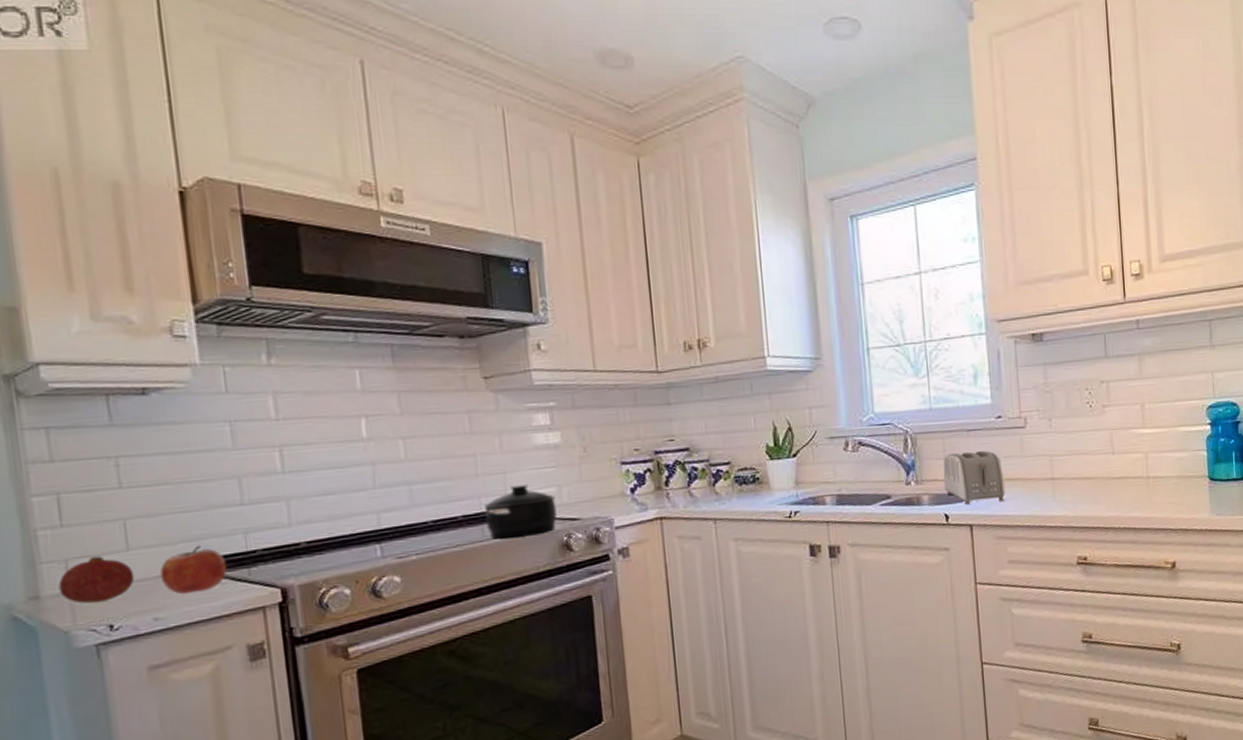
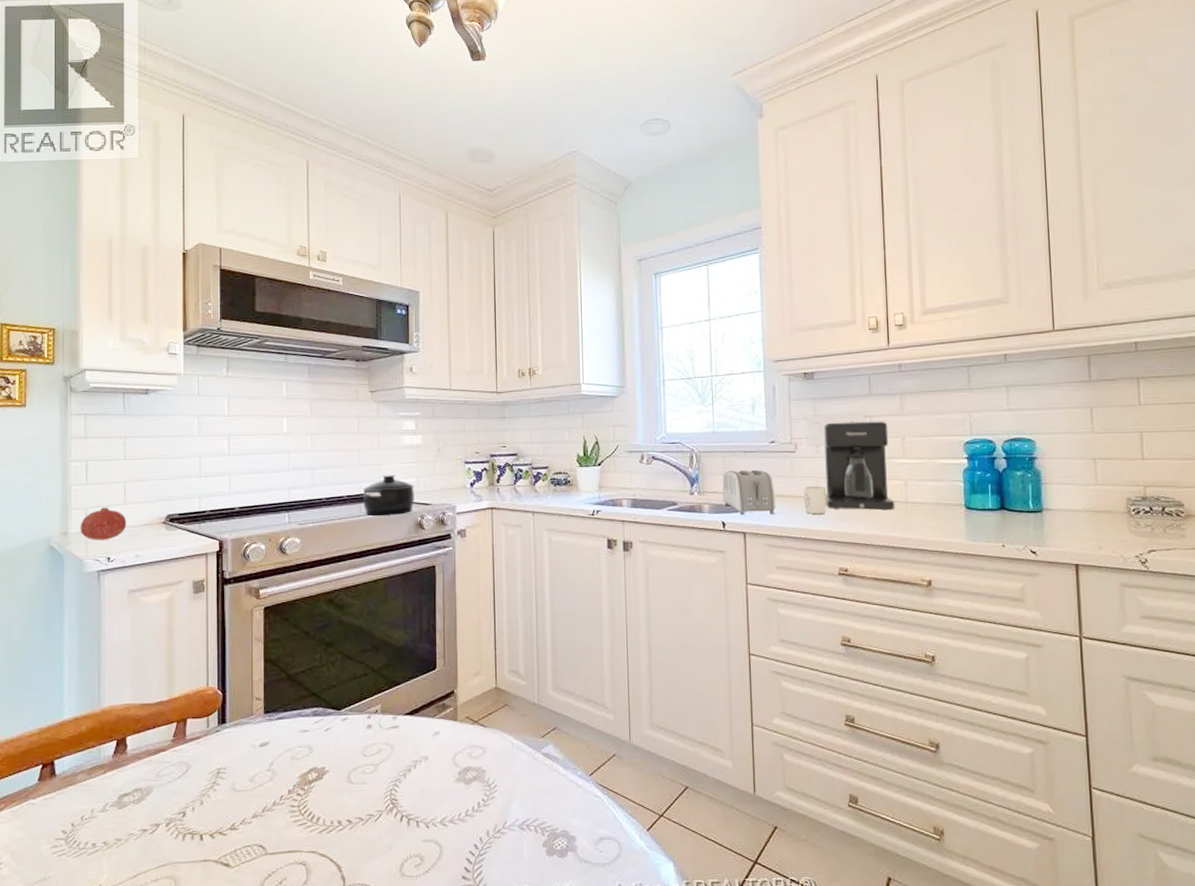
fruit: present [159,545,228,595] -> none [143,504,186,540]
mug: none [1036,465,1062,499] -> present [803,486,827,515]
coffee maker: none [1055,386,1136,491] -> present [823,421,895,511]

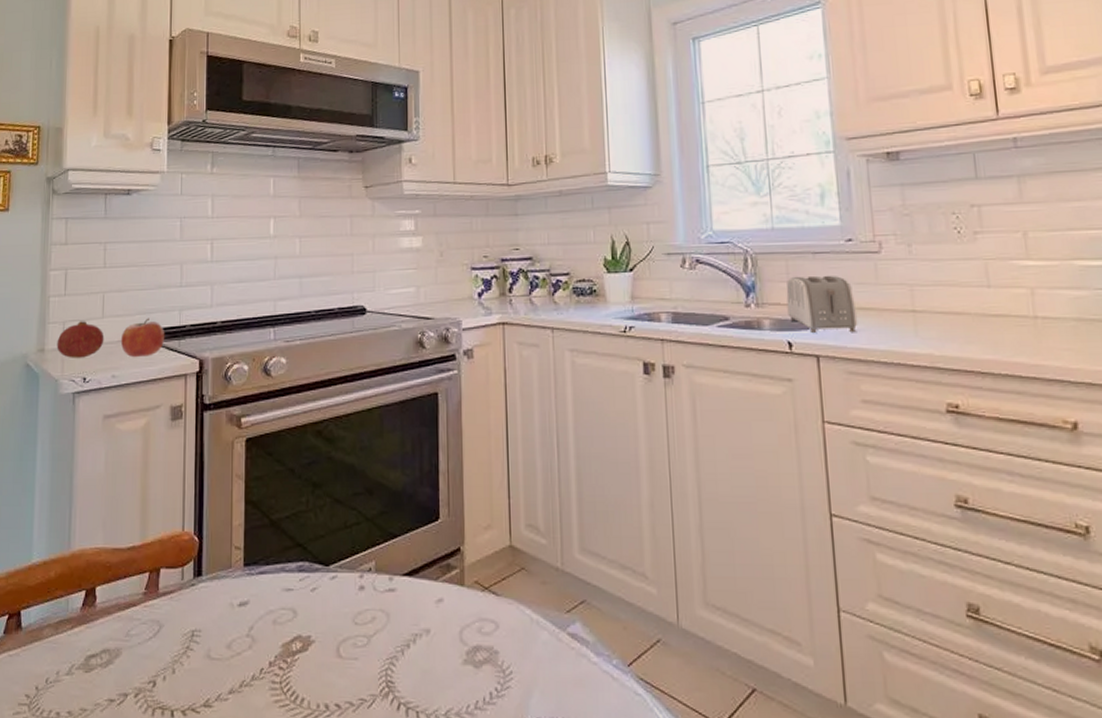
fruit: none [143,504,186,540] -> present [120,318,165,358]
saucepan: present [363,475,414,515] -> none [356,283,414,332]
mug: present [803,486,827,515] -> none [893,295,926,333]
coffee maker: present [823,421,895,511] -> none [915,211,1020,328]

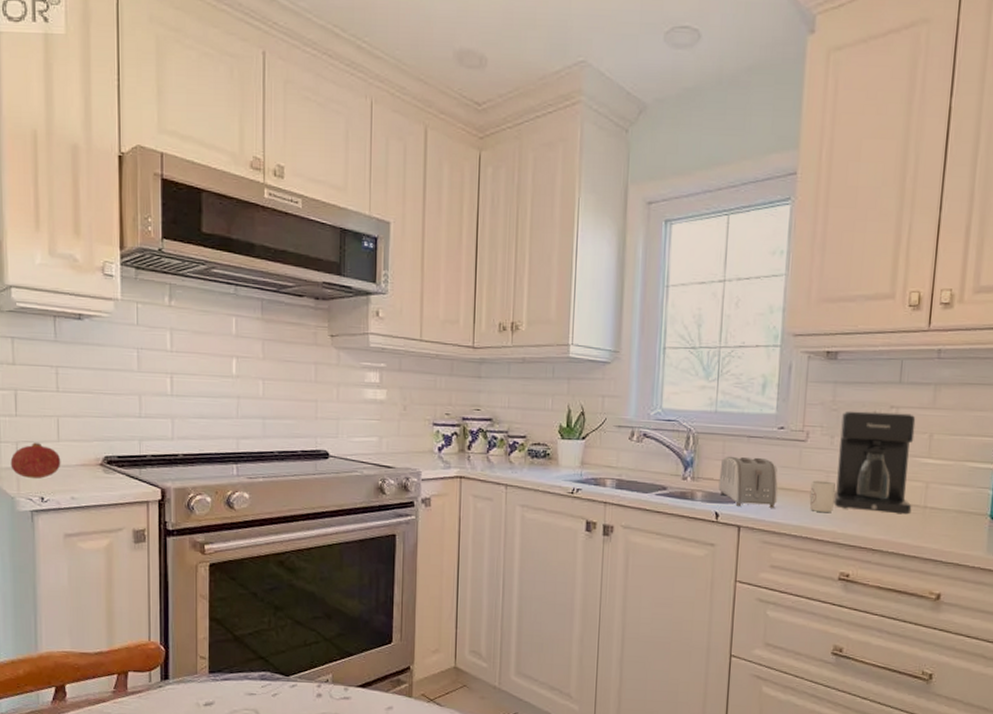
fruit: present [120,318,165,358] -> none [78,445,125,483]
mug: none [893,295,926,333] -> present [809,480,836,513]
coffee maker: none [915,211,1020,328] -> present [834,411,916,515]

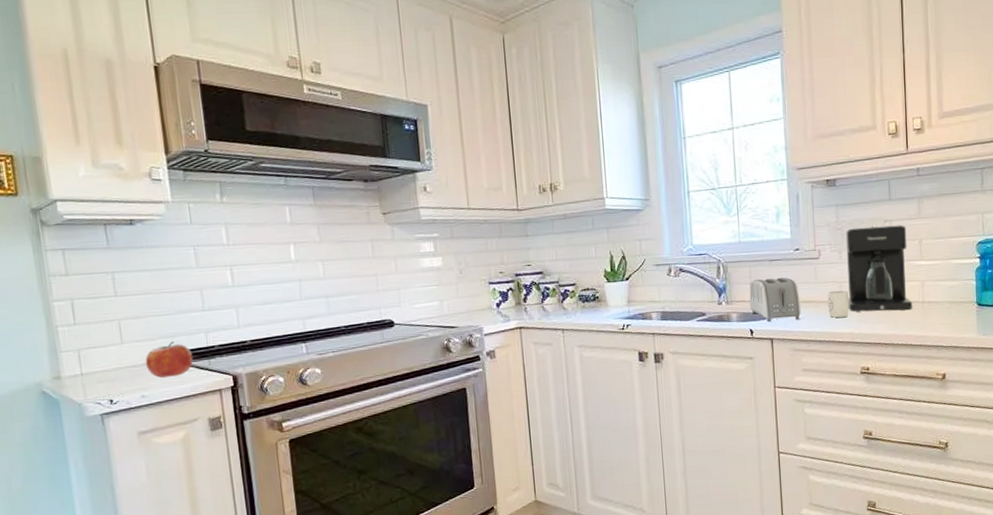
fruit: present [10,442,61,479] -> none [73,347,127,383]
fruit: none [78,445,125,483] -> present [145,341,194,379]

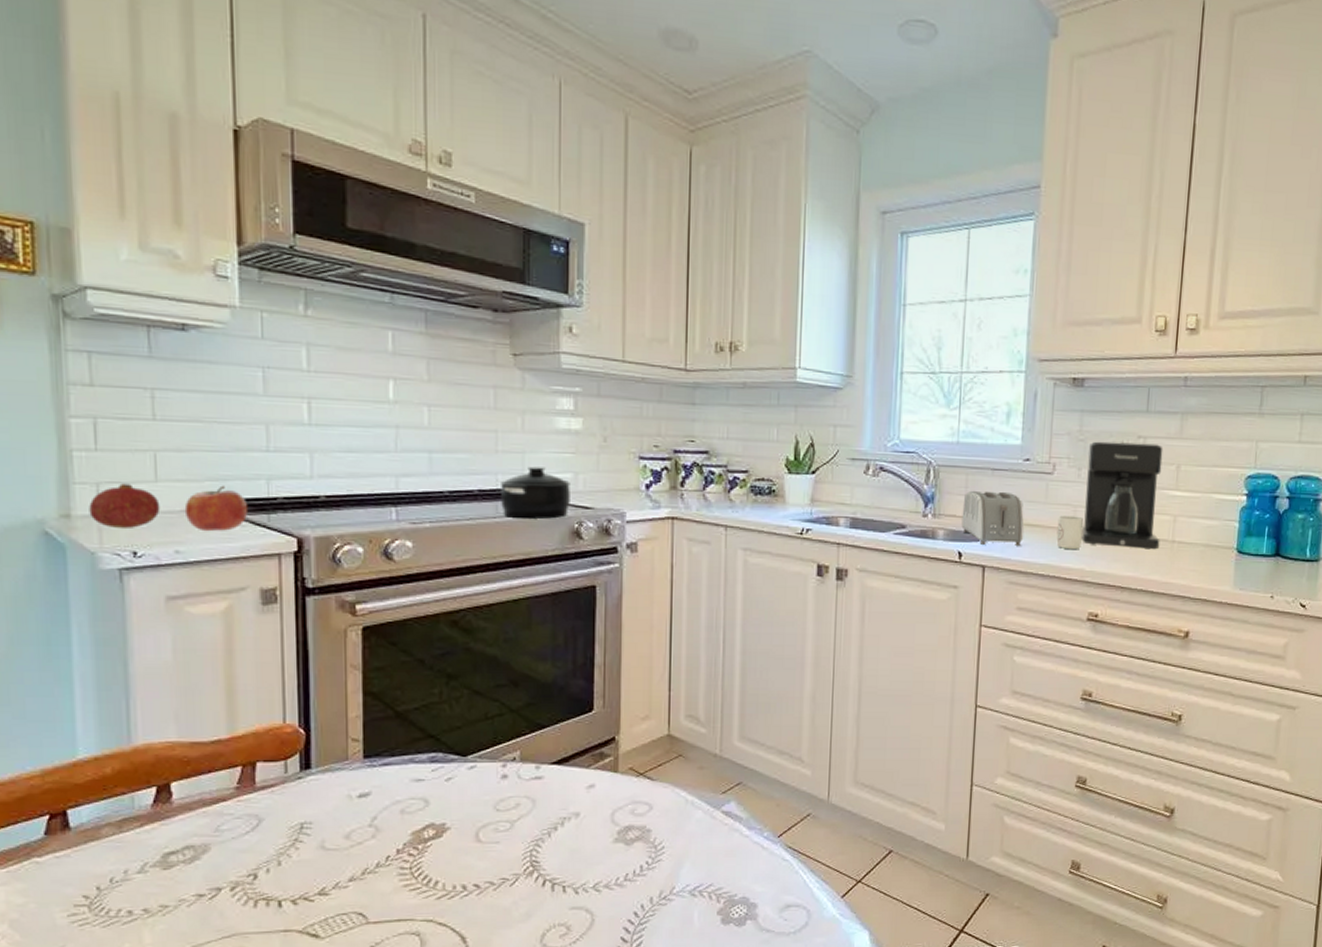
fruit: none [73,347,127,383] -> present [89,483,161,528]
saucepan: none [384,299,439,342] -> present [501,466,570,519]

